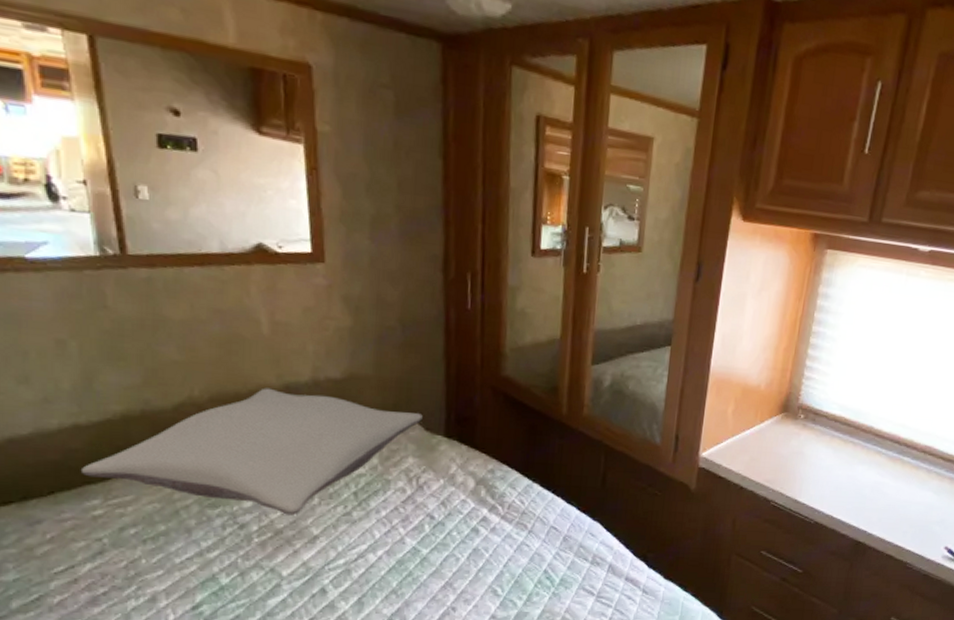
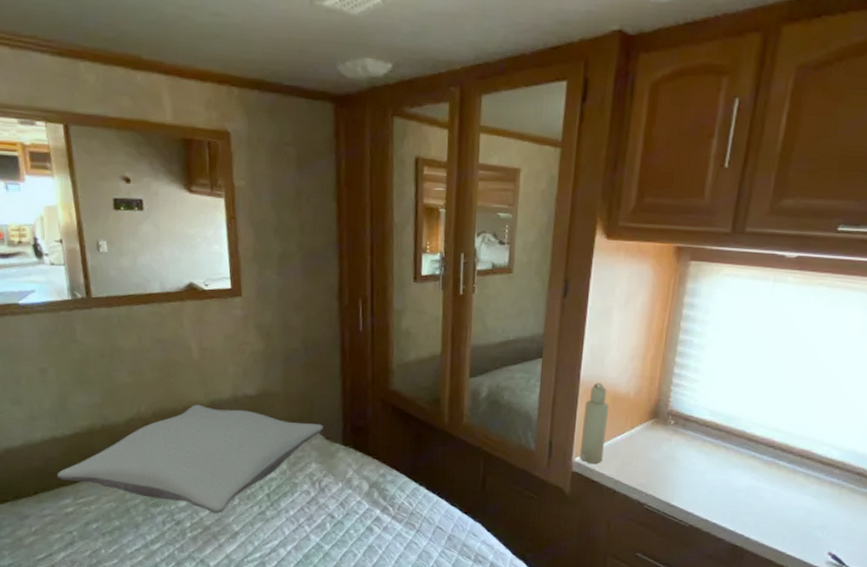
bottle: none [706,373,740,459] -> present [579,382,610,464]

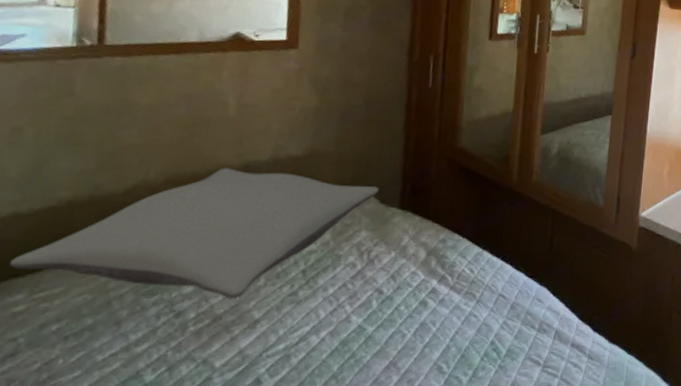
bottle: present [579,382,610,464] -> none [646,138,673,217]

